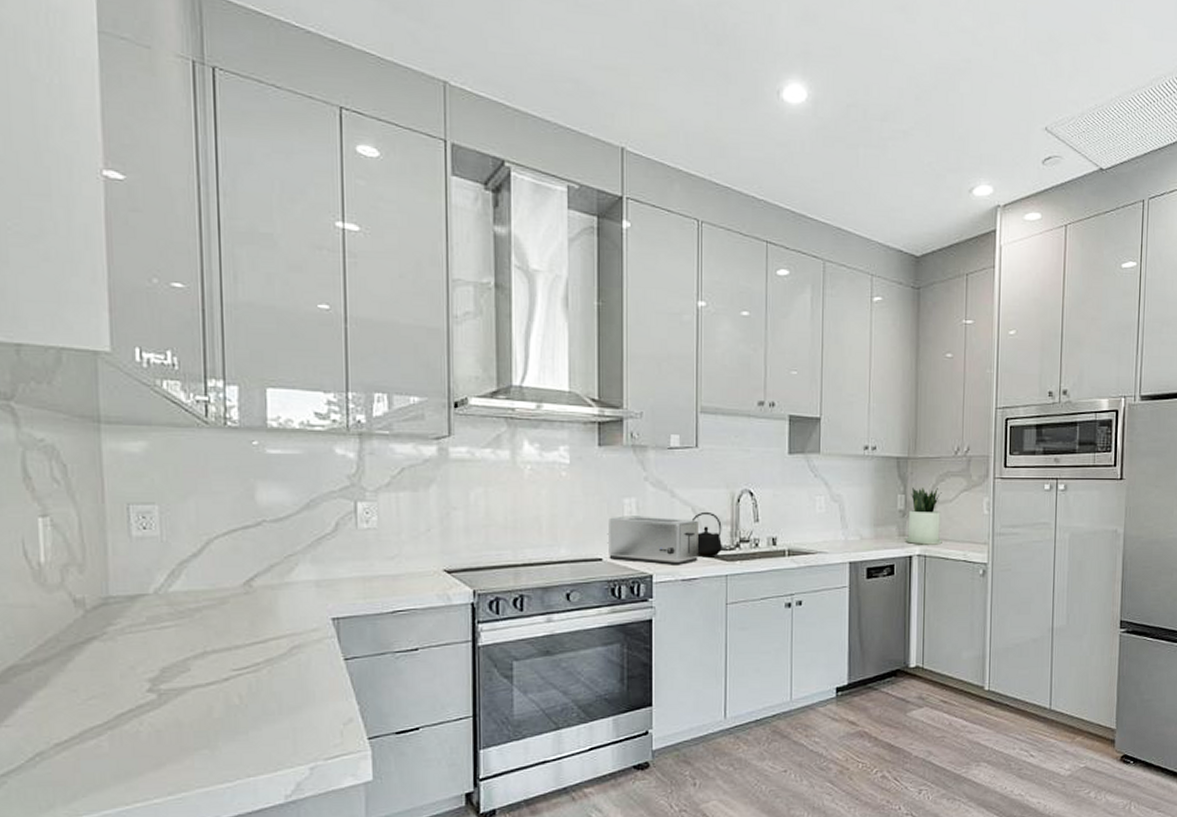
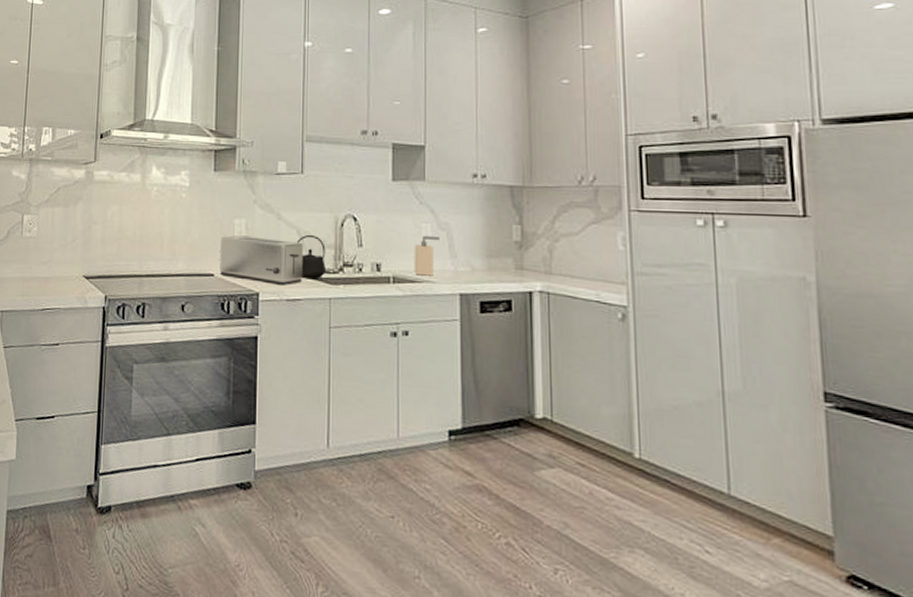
soap dispenser: none [808,509,832,547] -> present [414,236,439,276]
planter: present [905,488,942,545] -> none [523,218,568,282]

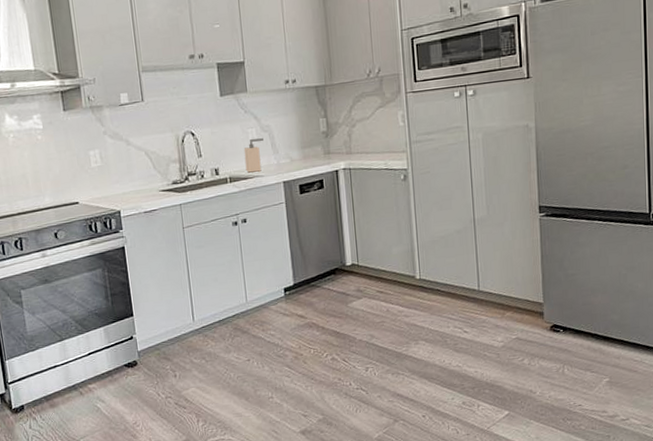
toaster: present [220,235,303,285] -> none [79,161,156,202]
kettle: present [297,234,327,279] -> none [147,153,175,191]

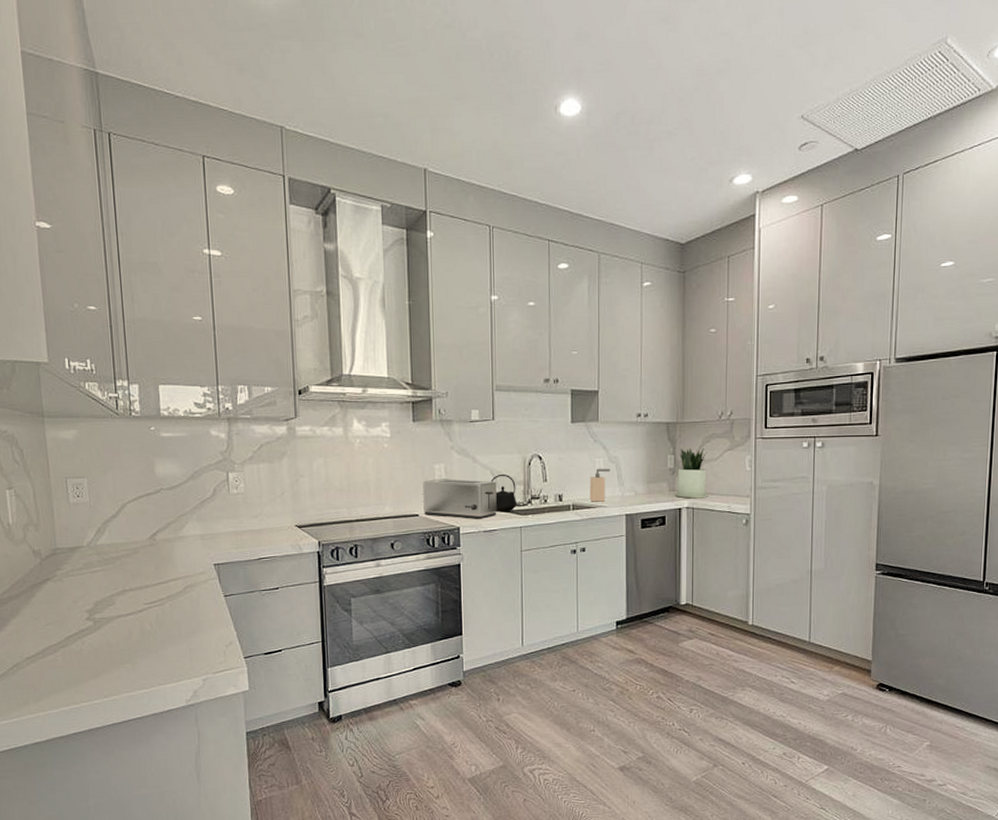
toaster: none [79,161,156,202] -> present [423,478,497,519]
kettle: none [147,153,175,191] -> present [491,474,518,511]
planter: none [330,108,364,160] -> present [674,448,708,499]

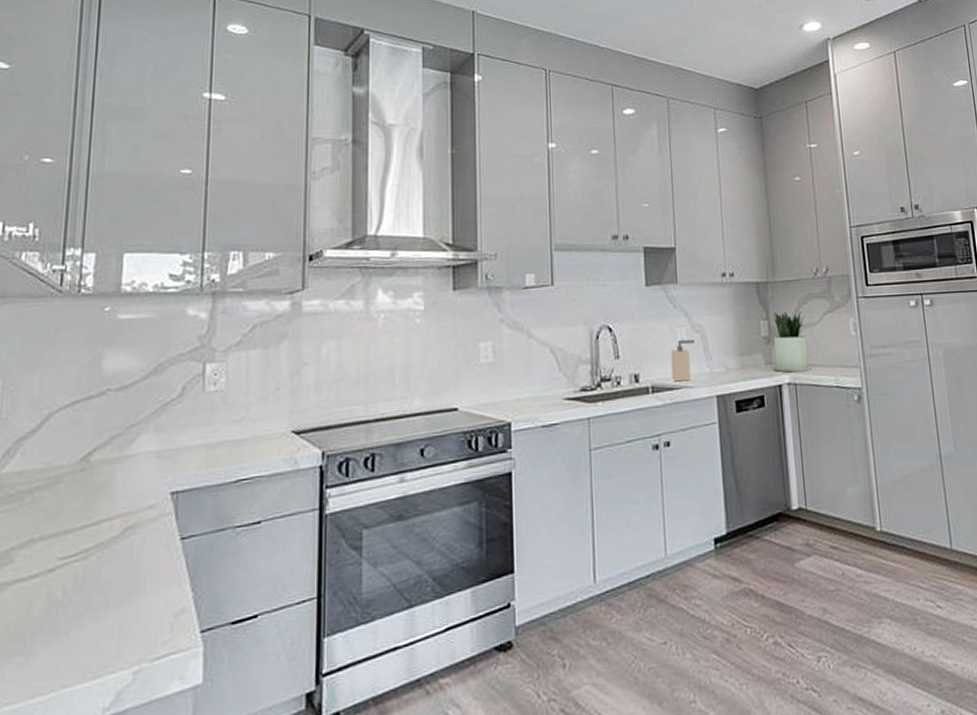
toaster: present [423,478,497,519] -> none [464,359,558,411]
kettle: present [491,474,518,511] -> none [551,351,584,399]

